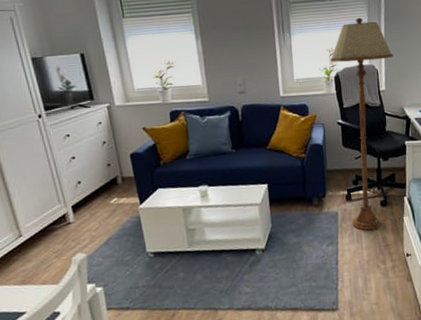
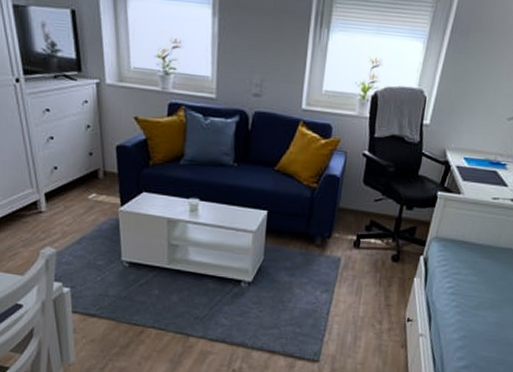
floor lamp: present [330,17,393,230] -> none [354,23,450,285]

